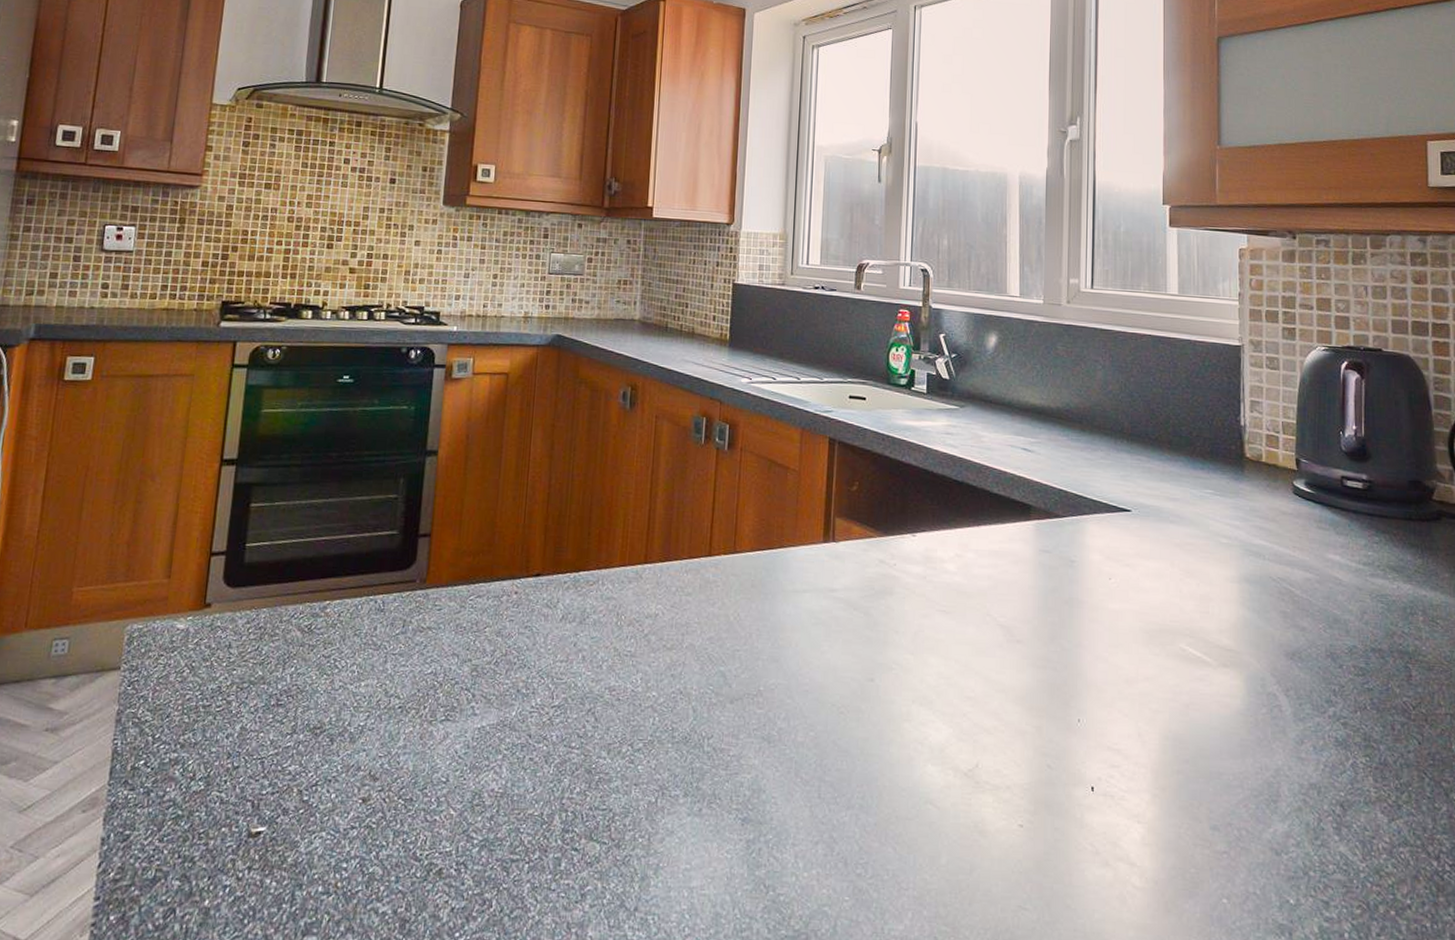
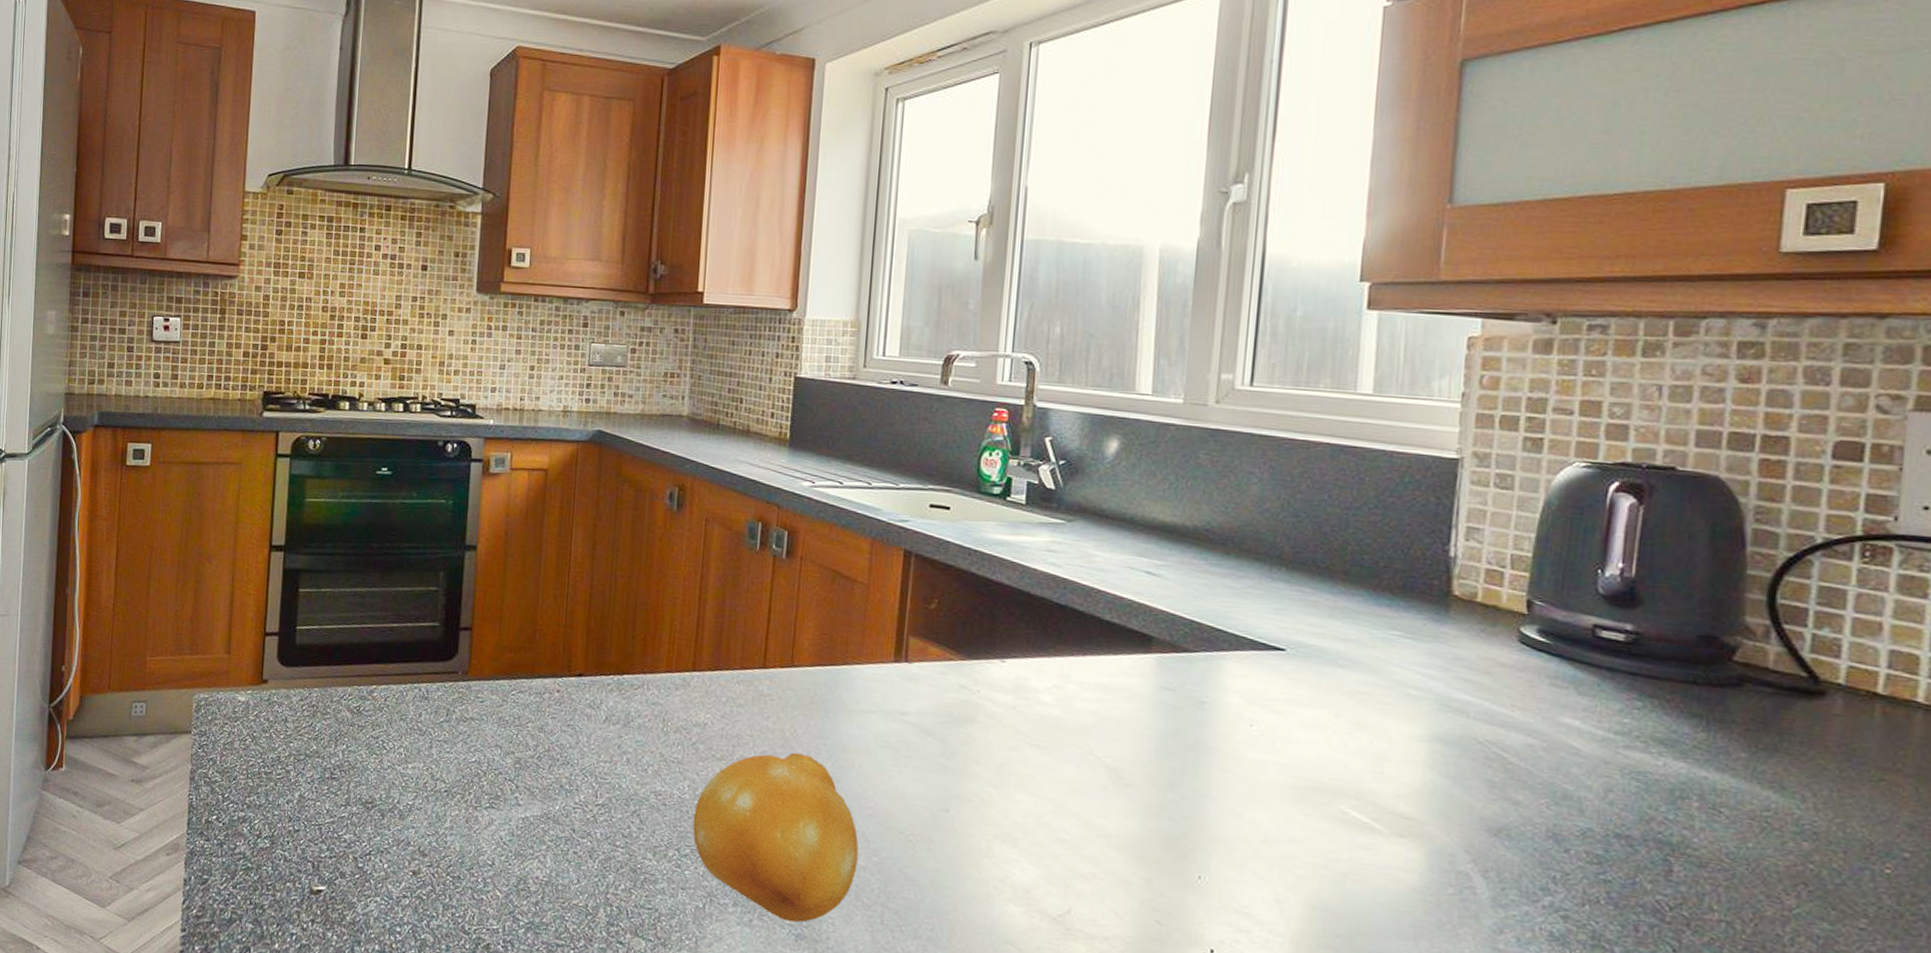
fruit: none [645,636,797,806] -> present [692,752,859,923]

